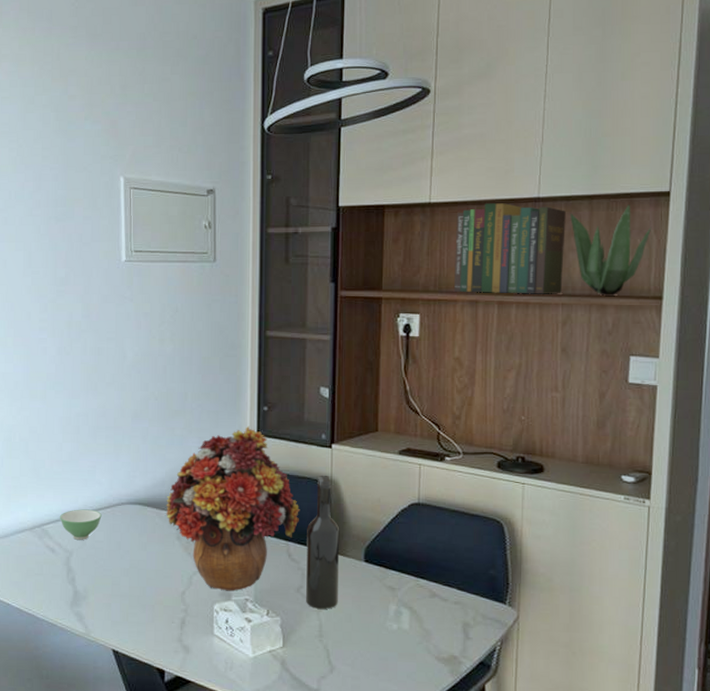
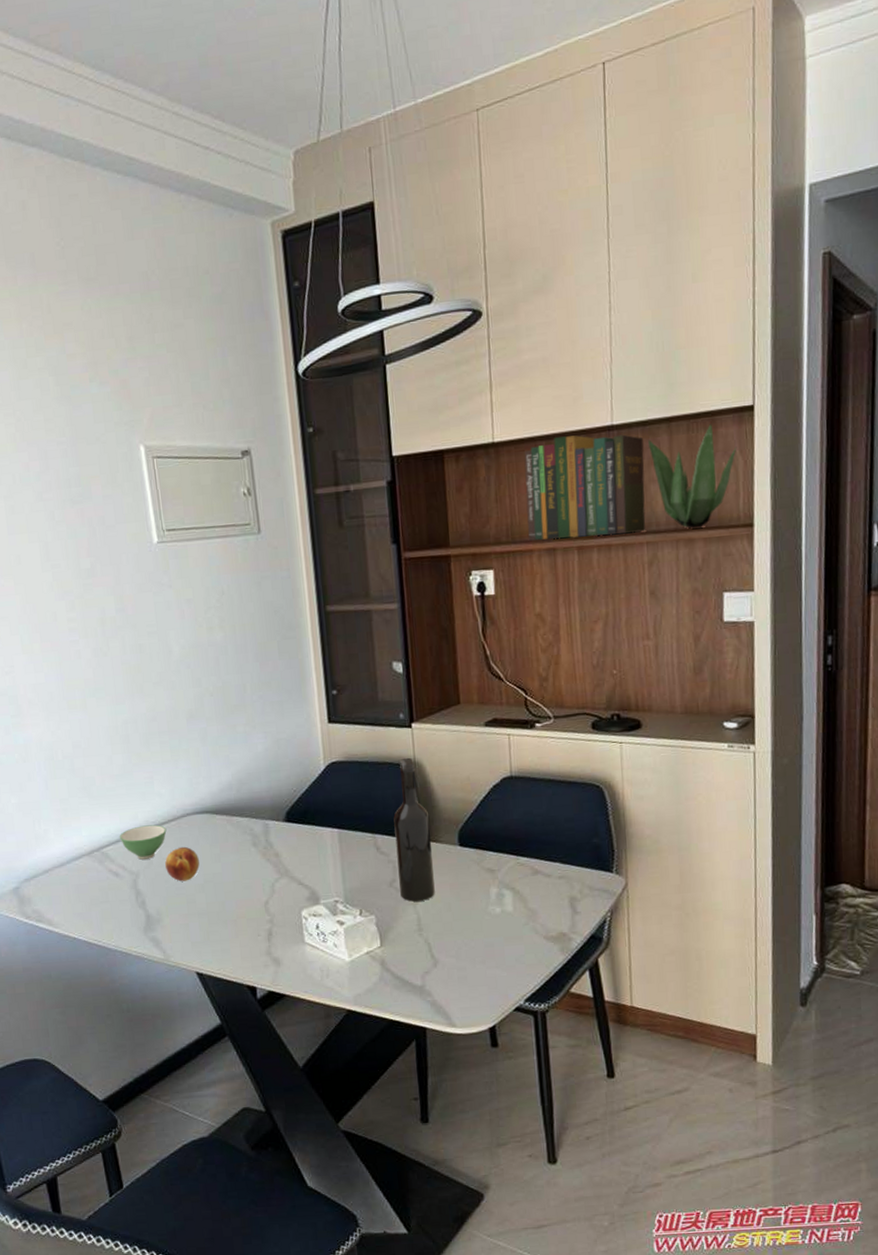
fruit: none [97,532,127,564] -> present [165,846,200,882]
flower arrangement: present [166,426,300,591] -> none [236,713,384,895]

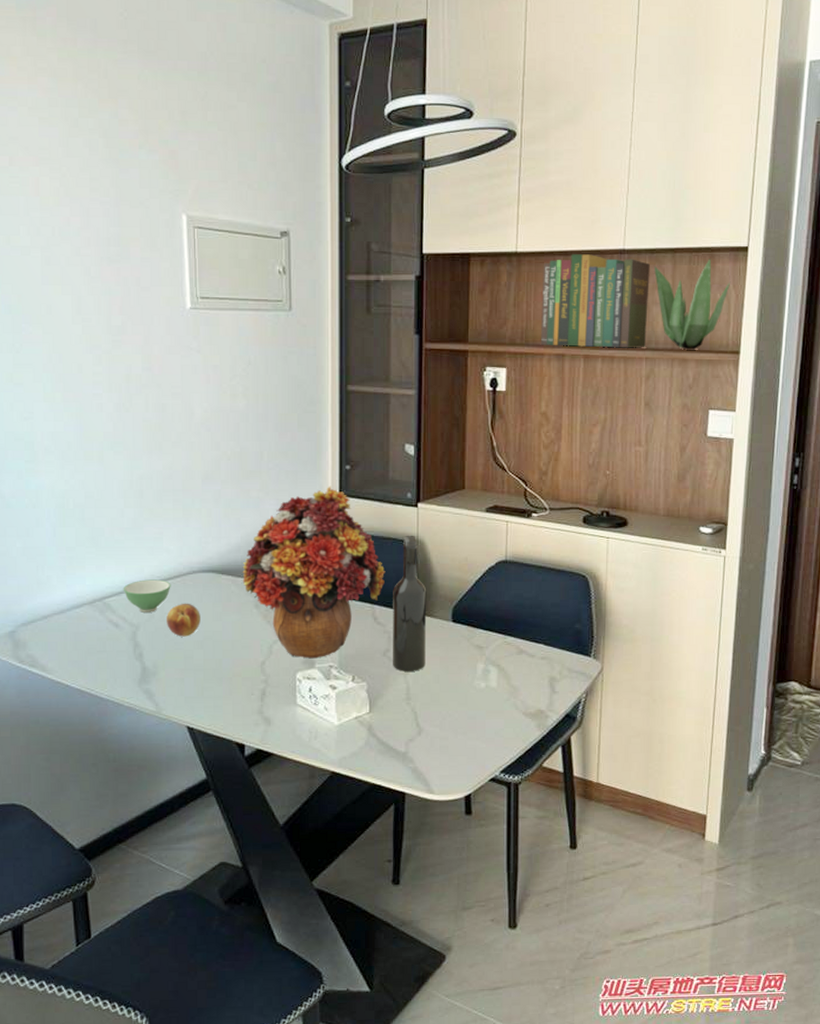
flower arrangement: none [236,713,384,895] -> present [242,486,386,659]

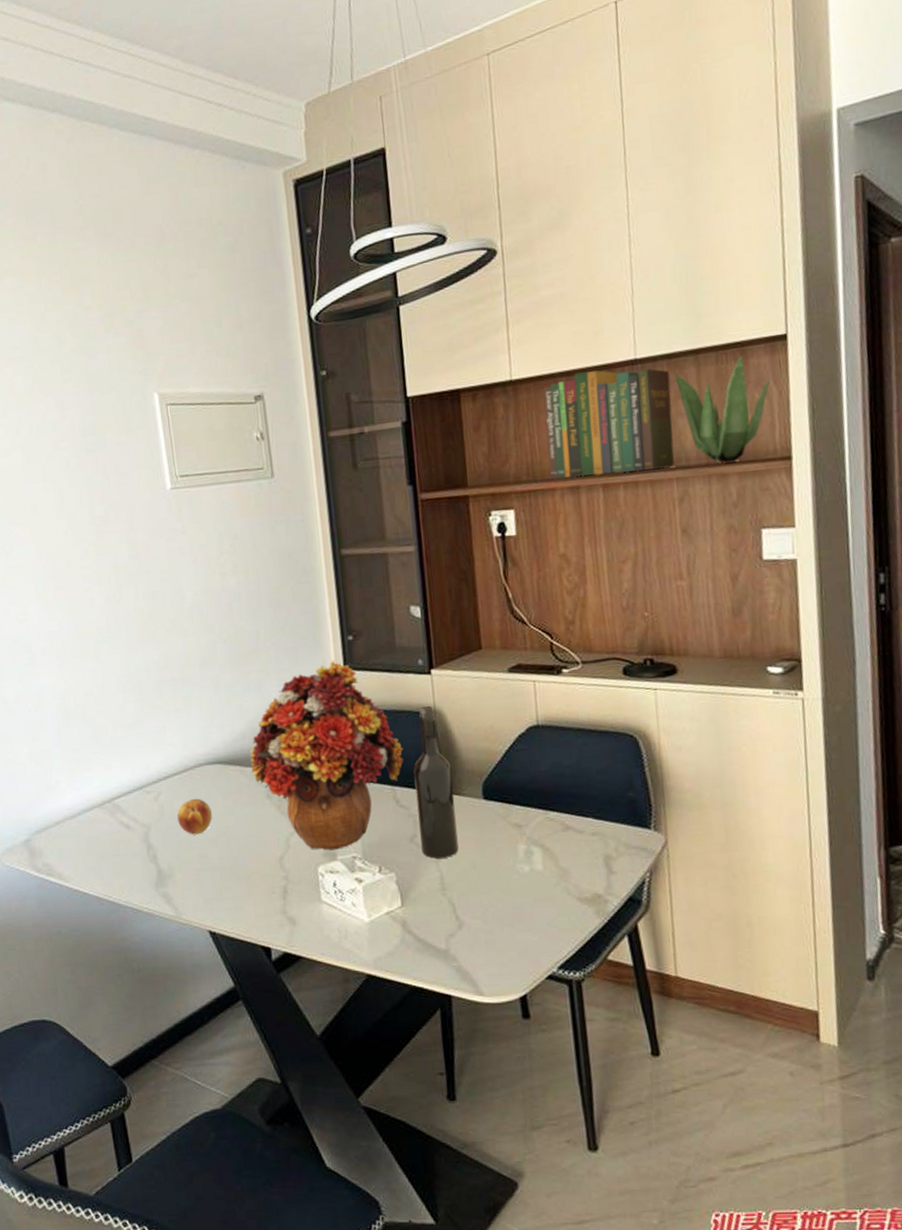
bowl: present [123,579,171,613] -> none [130,775,179,812]

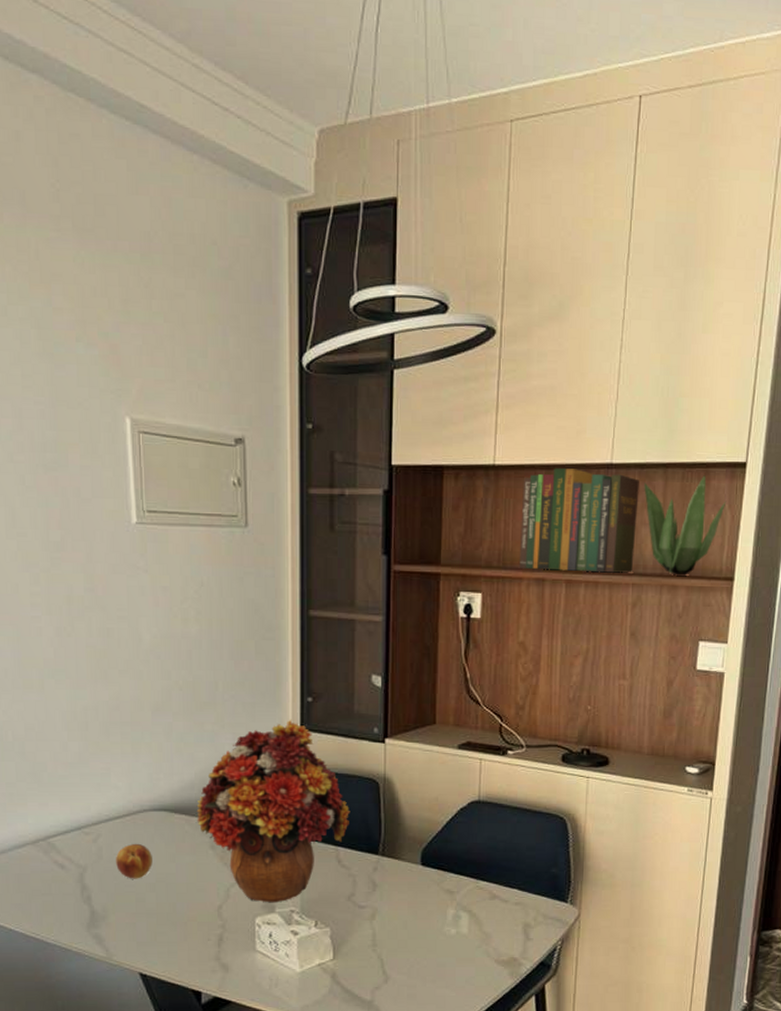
wine bottle: present [413,705,459,859] -> none [358,772,394,917]

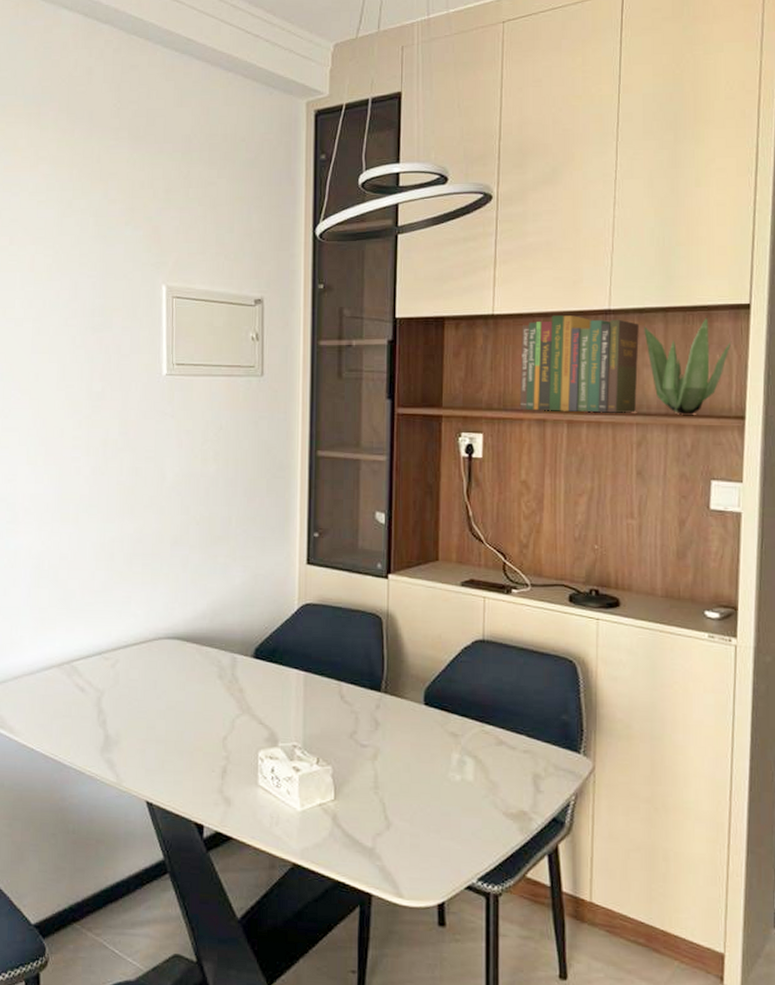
fruit: present [116,843,152,879] -> none [131,670,164,706]
flower arrangement: present [196,719,351,903] -> none [207,553,354,737]

